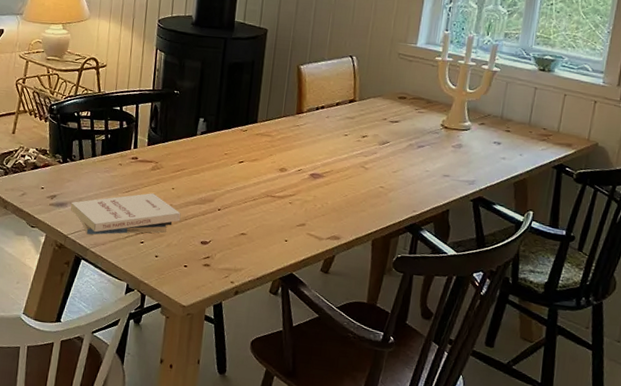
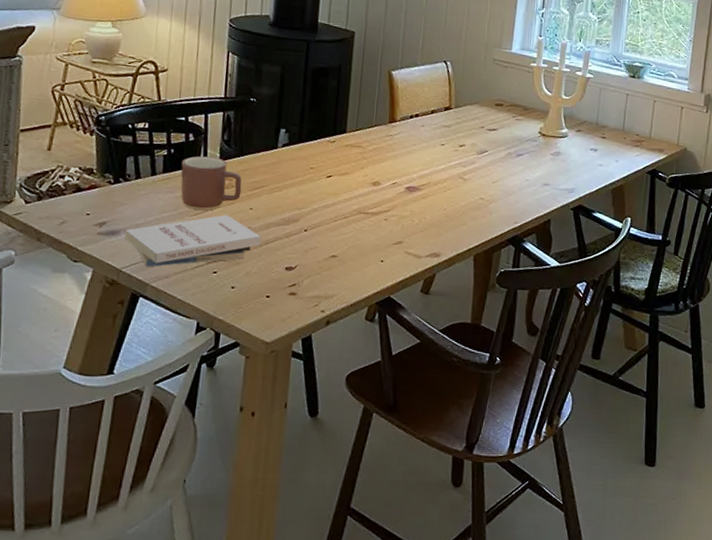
mug: none [115,141,166,189] -> present [180,156,242,211]

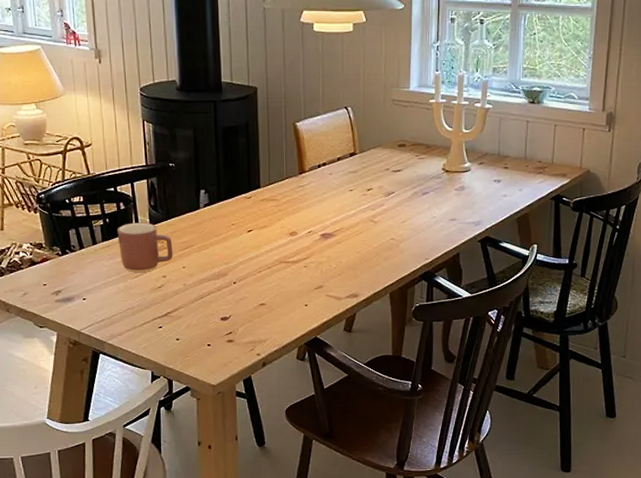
books: present [124,215,261,267] -> none [78,275,197,327]

